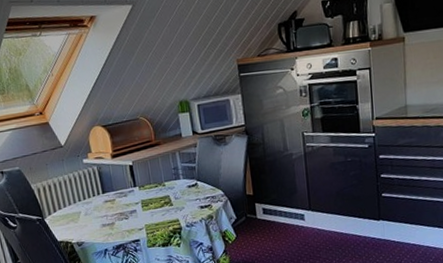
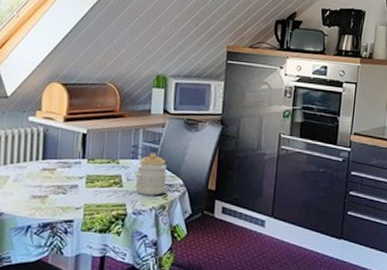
jar: none [180,171,210,209] -> present [135,153,168,195]

